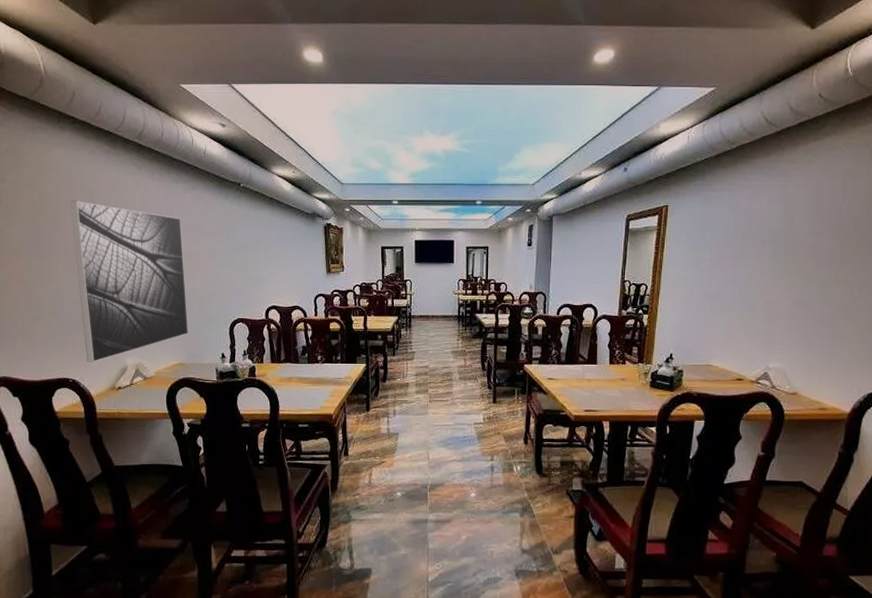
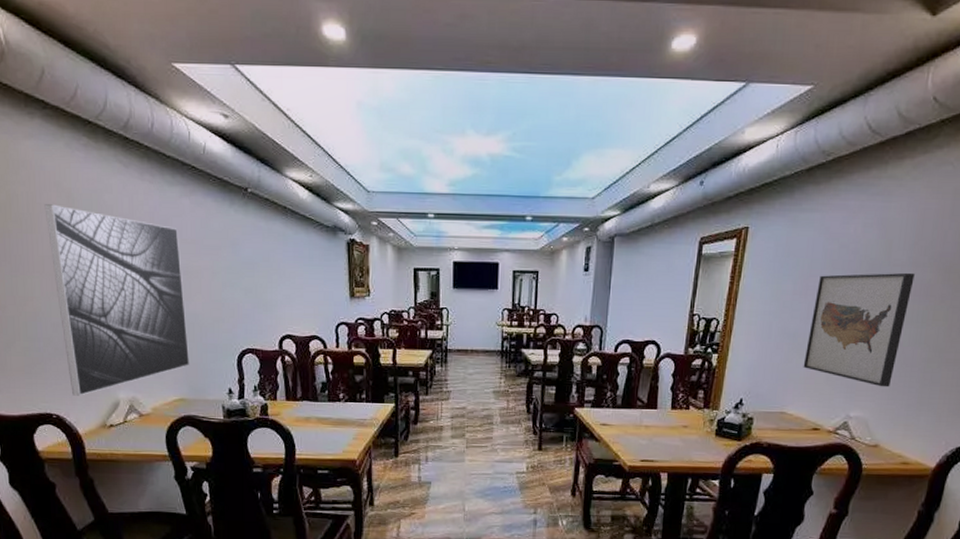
wall art: none [724,241,816,341] -> present [803,272,915,387]

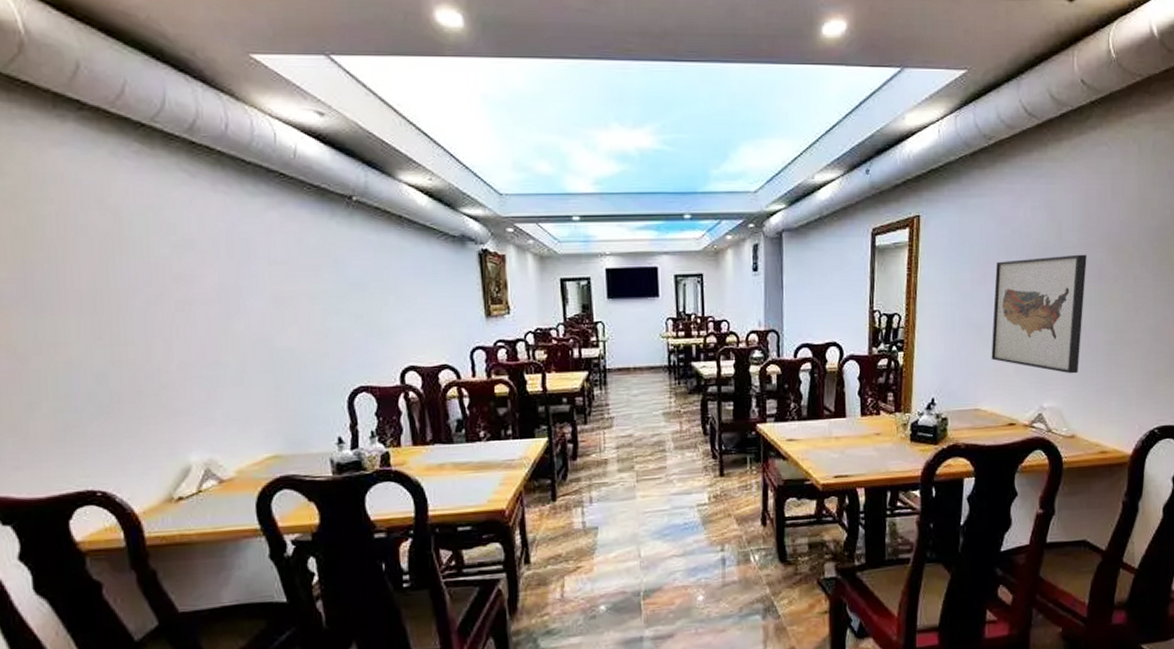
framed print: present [44,204,190,396] -> none [81,225,286,465]

